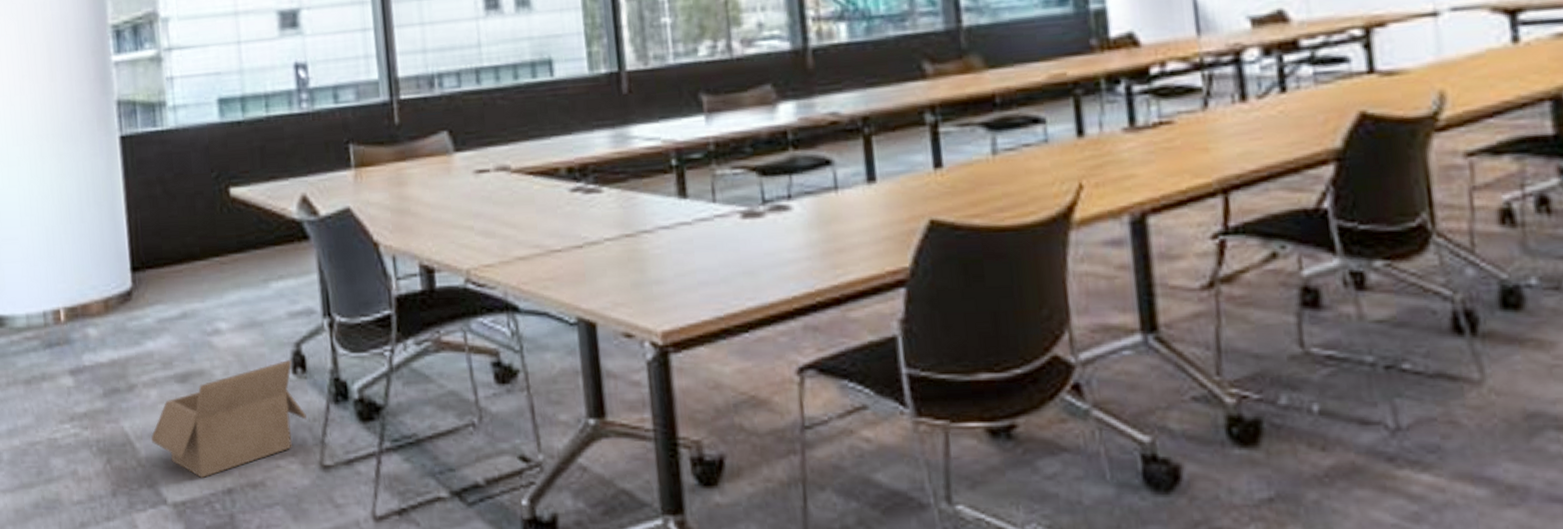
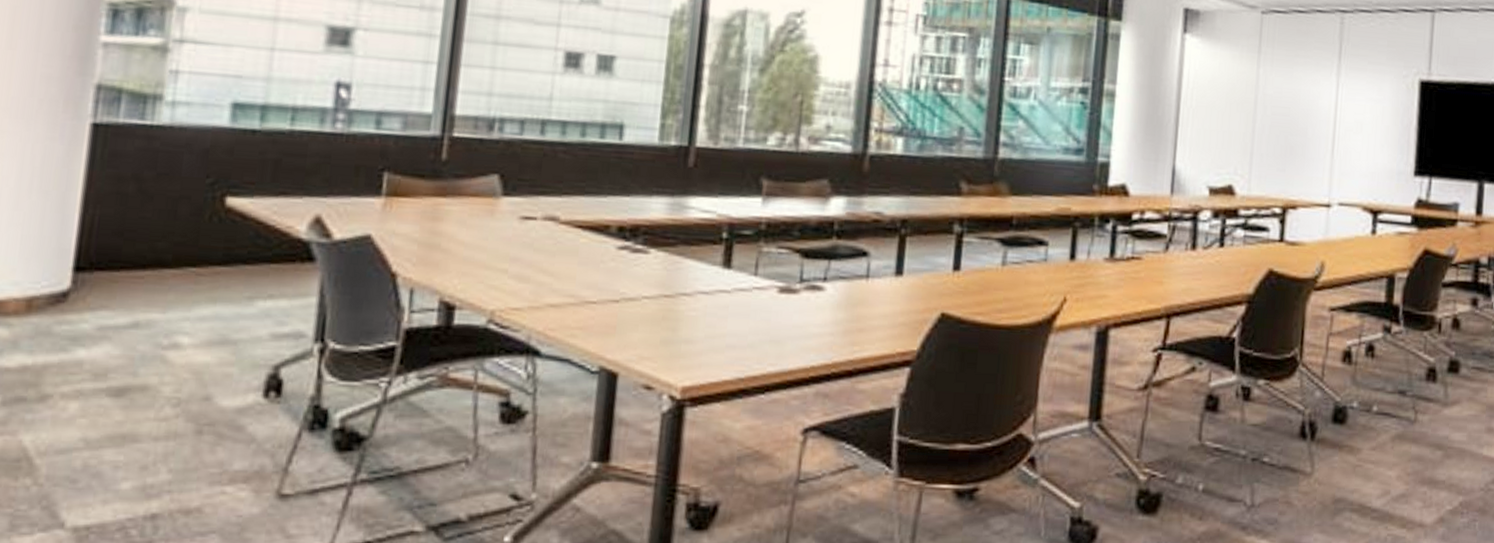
box: present [151,360,307,478] -> none [59,383,271,501]

